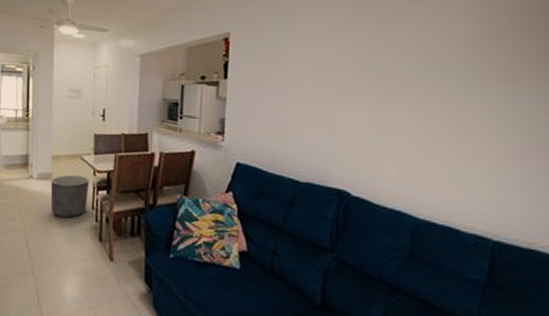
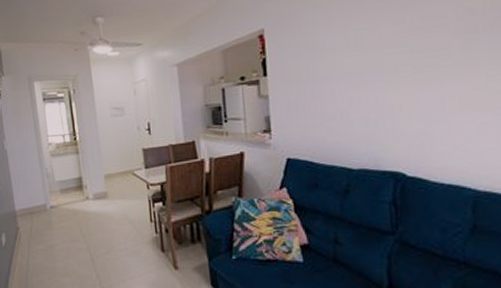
planter: present [50,175,89,218] -> none [107,191,145,233]

